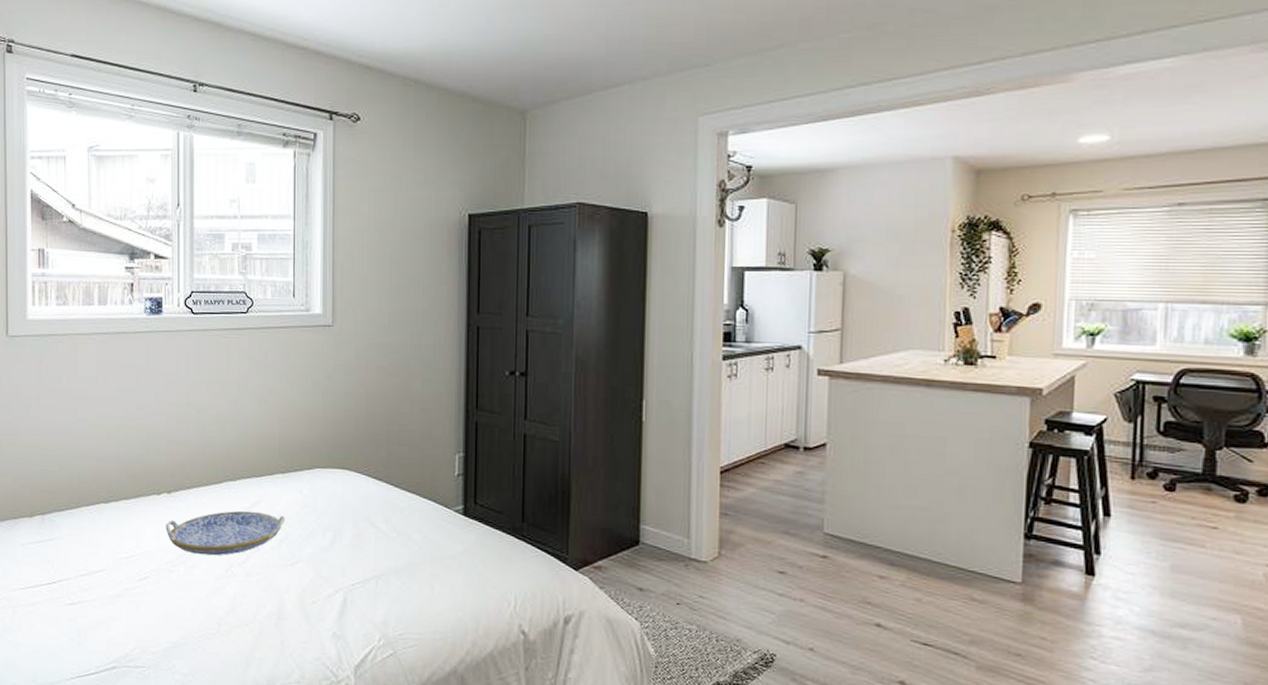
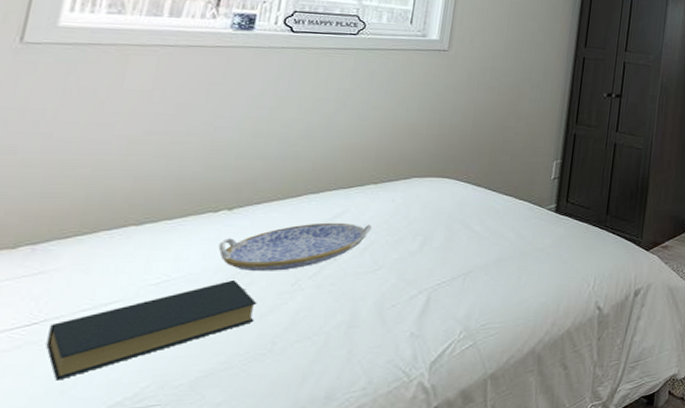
hardback book: none [63,560,202,633] -> present [46,279,257,381]

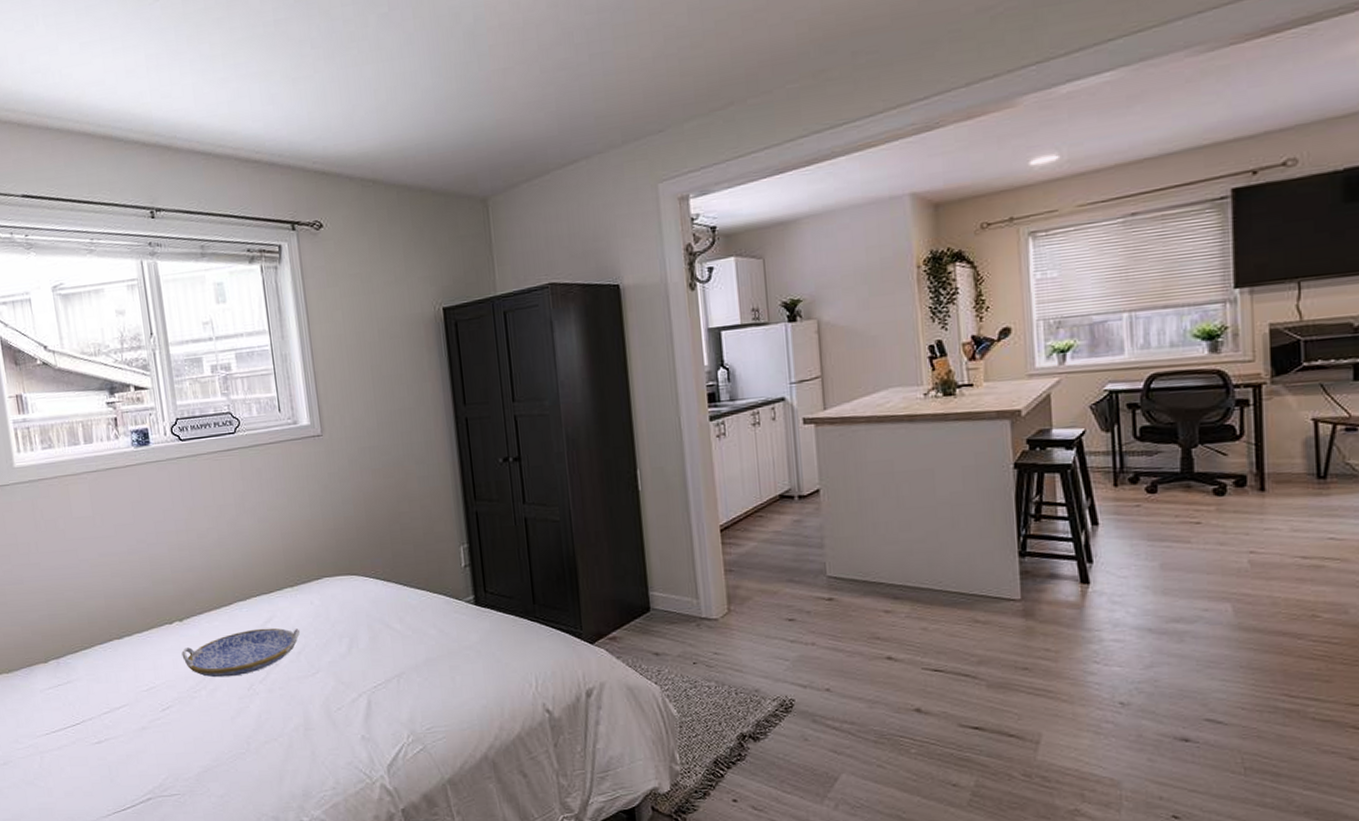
hardback book: present [46,279,257,381] -> none [88,685,228,771]

